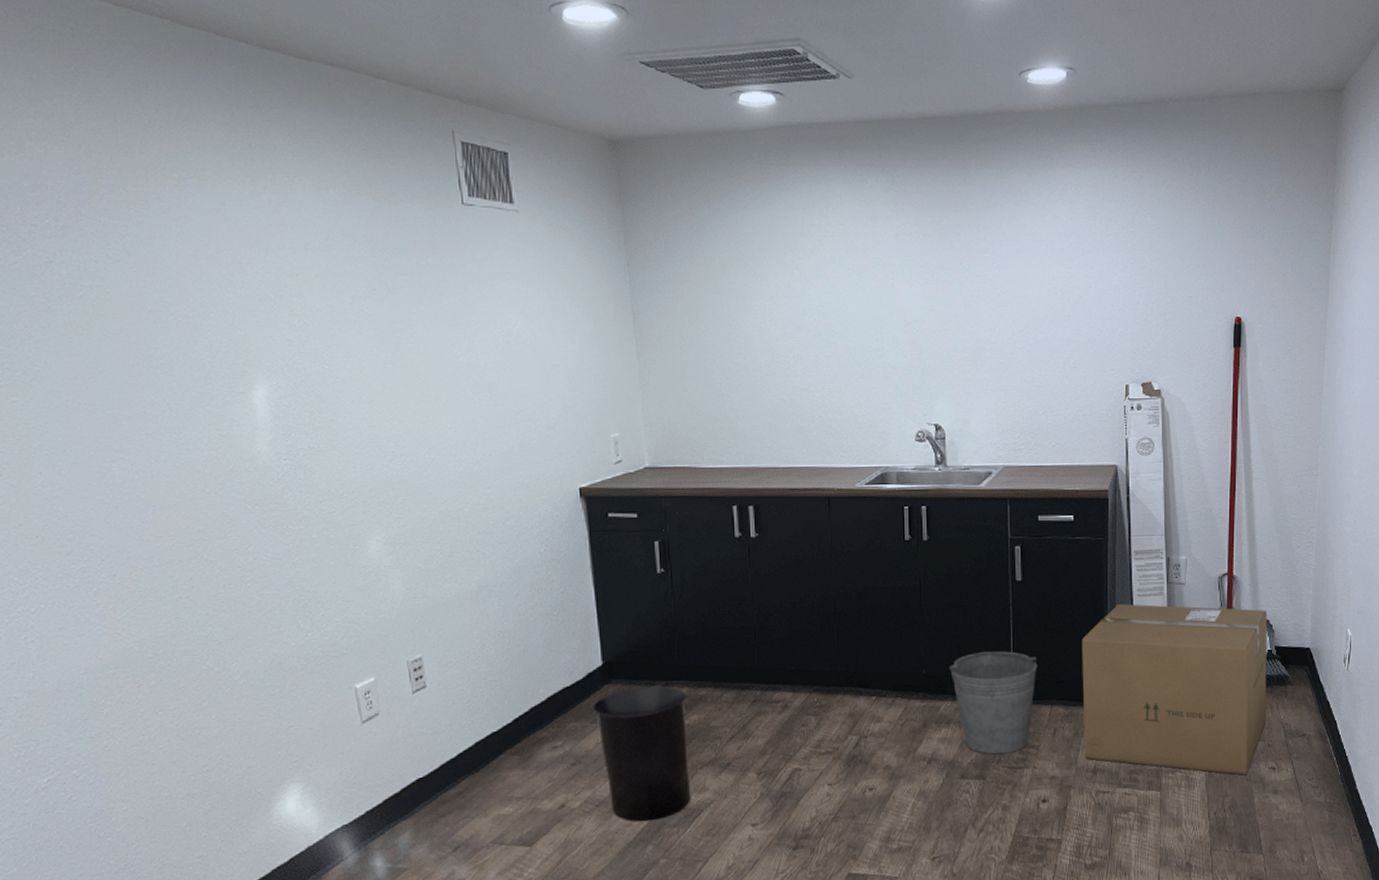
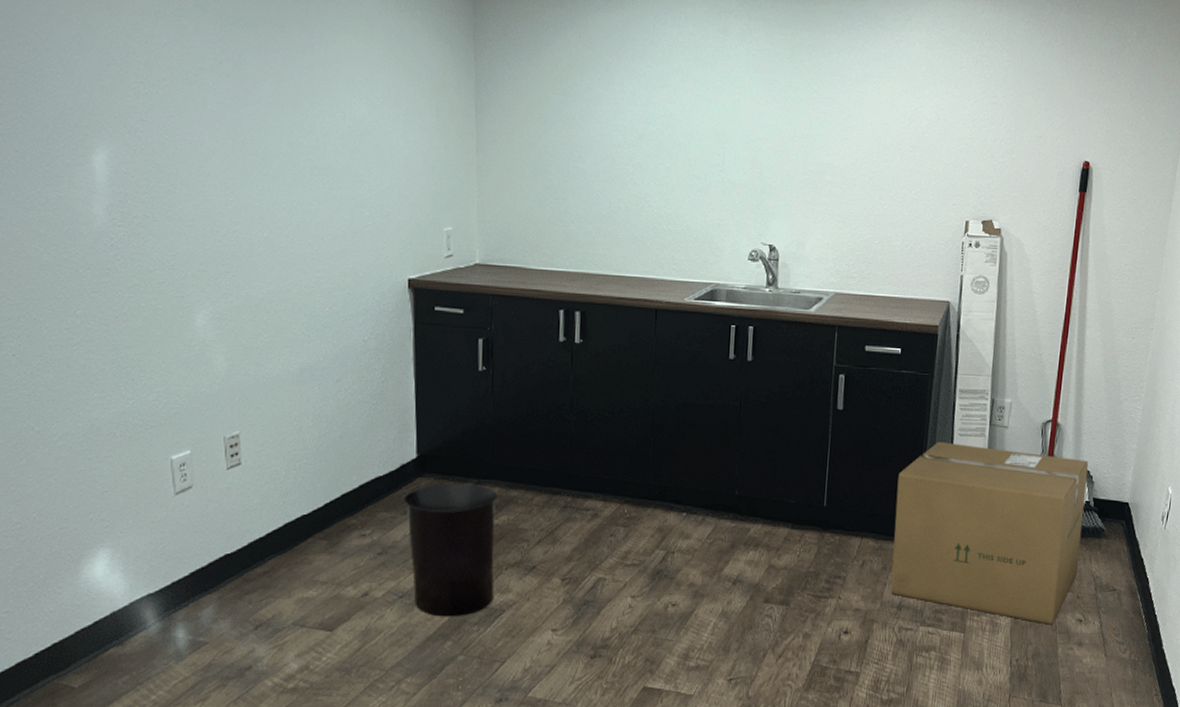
bucket: present [950,651,1038,755] -> none [763,477,852,582]

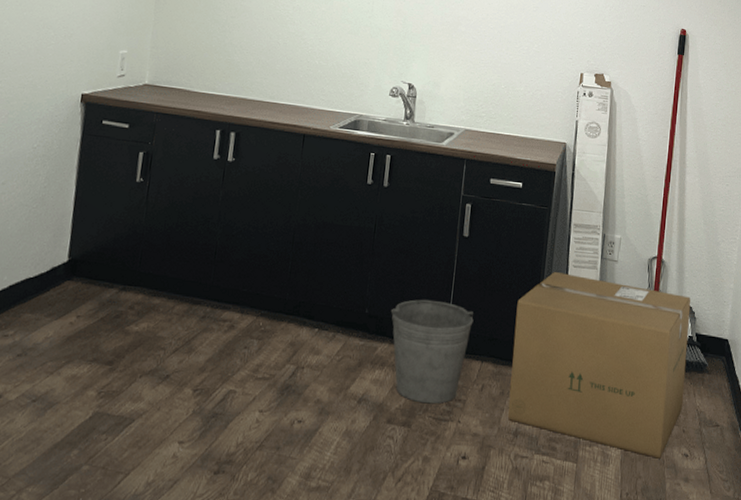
waste bin: present [403,483,498,616] -> none [46,288,141,423]
bucket: none [763,477,852,582] -> present [391,299,474,404]

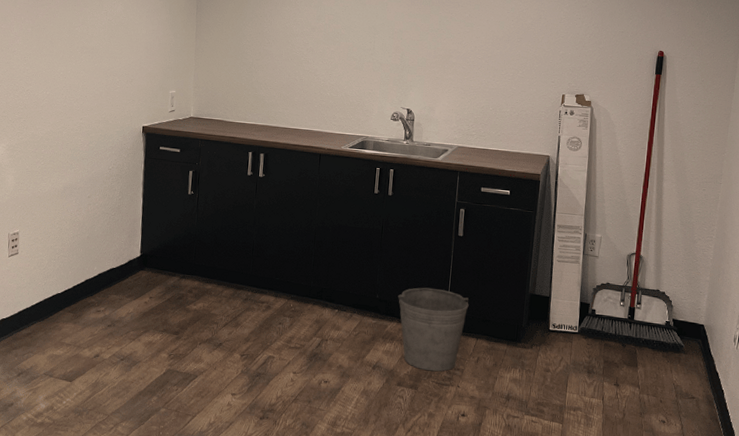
box: present [508,272,691,459] -> none [501,266,668,424]

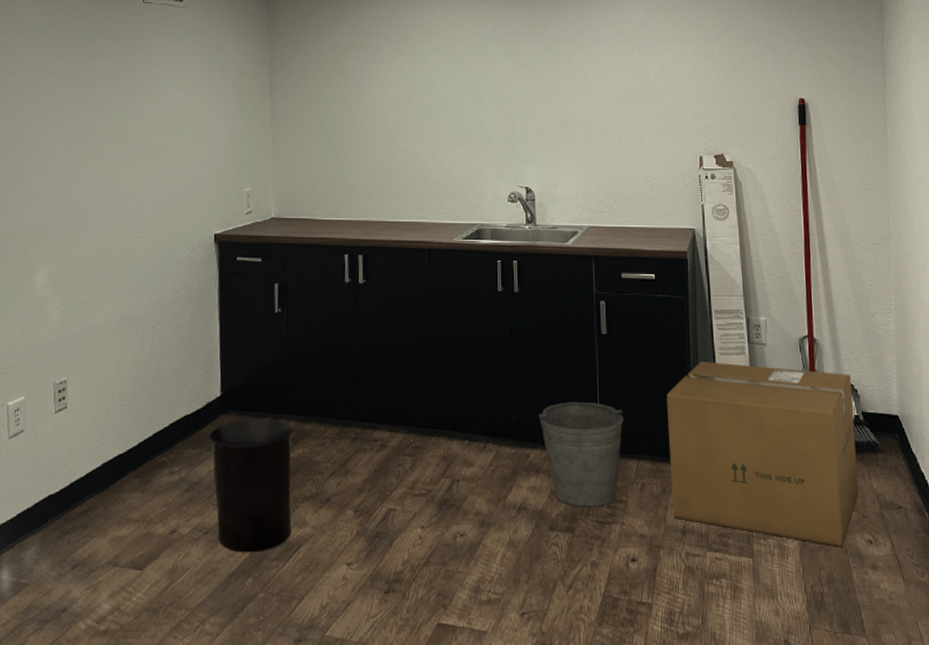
waste bin: none [128,276,197,378] -> present [208,418,294,552]
box: none [501,266,668,424] -> present [666,362,859,547]

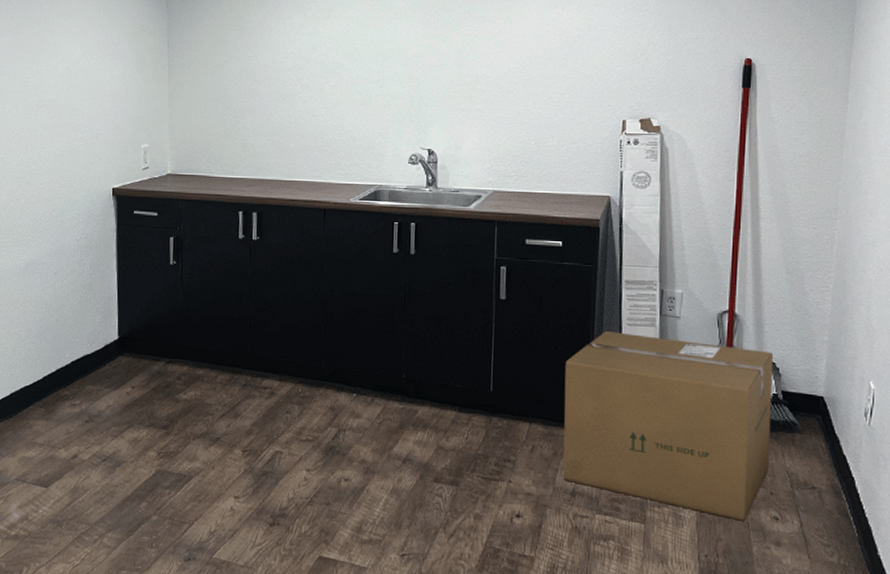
waste bin: present [208,418,294,552] -> none [106,361,186,480]
bucket: present [539,401,624,508] -> none [429,363,518,464]

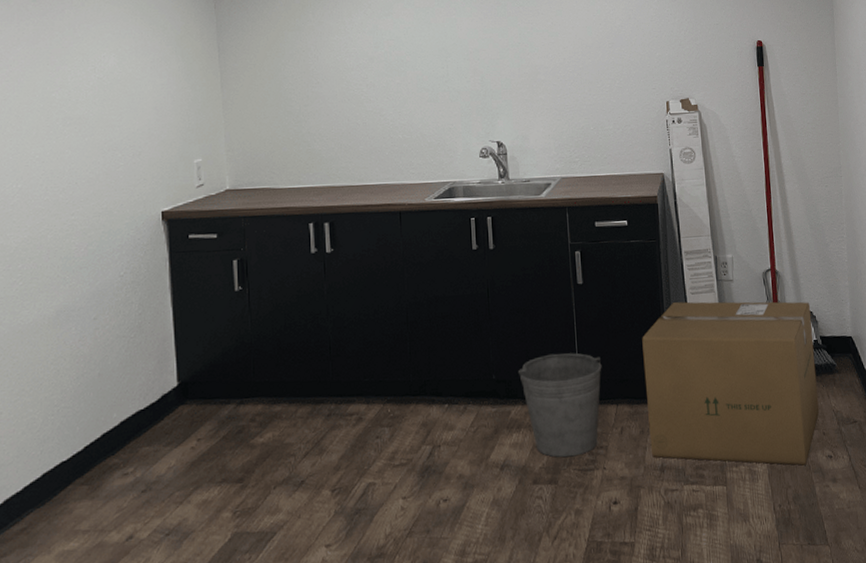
bucket: none [429,363,518,464] -> present [519,353,602,458]

